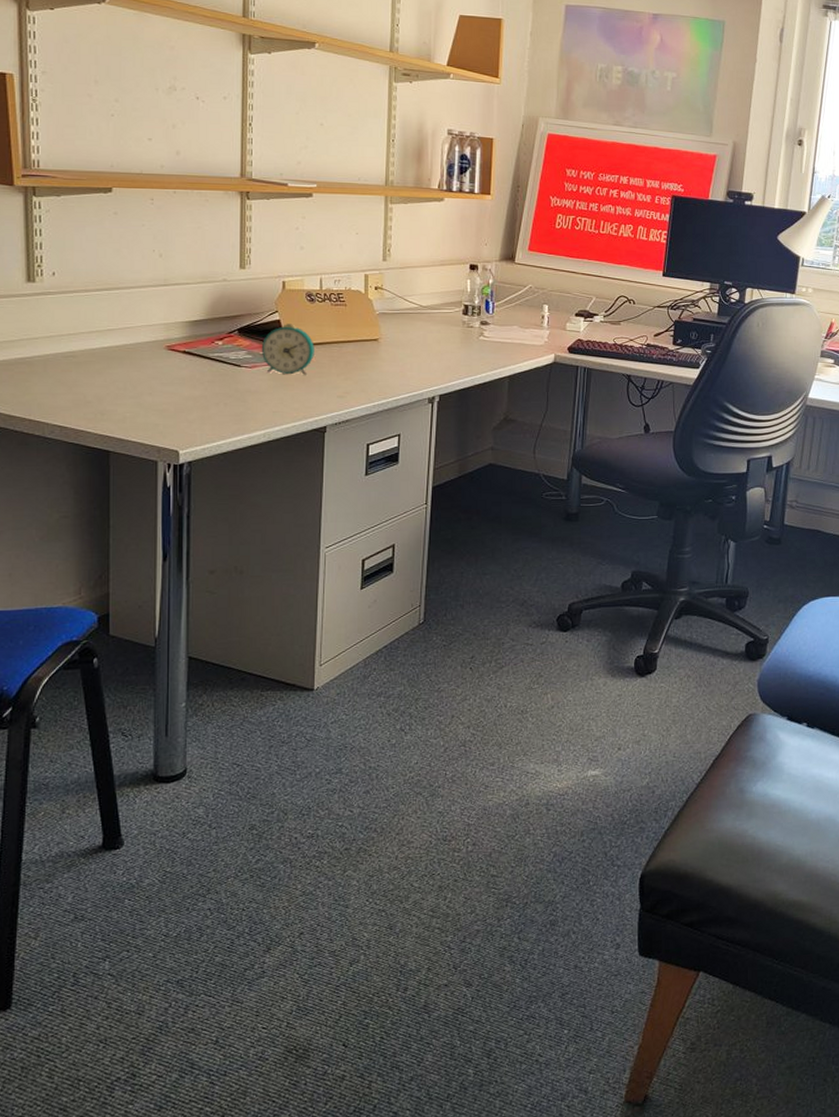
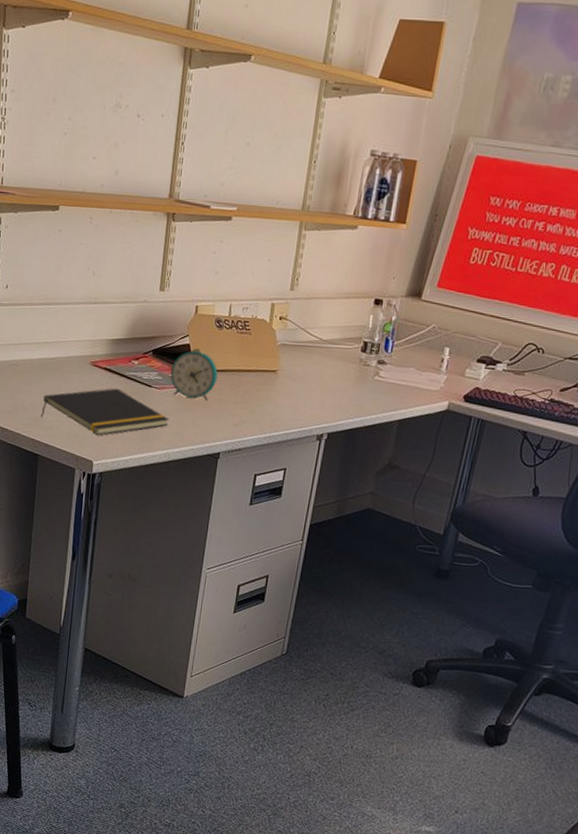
notepad: none [109,371,265,422] -> present [41,388,169,435]

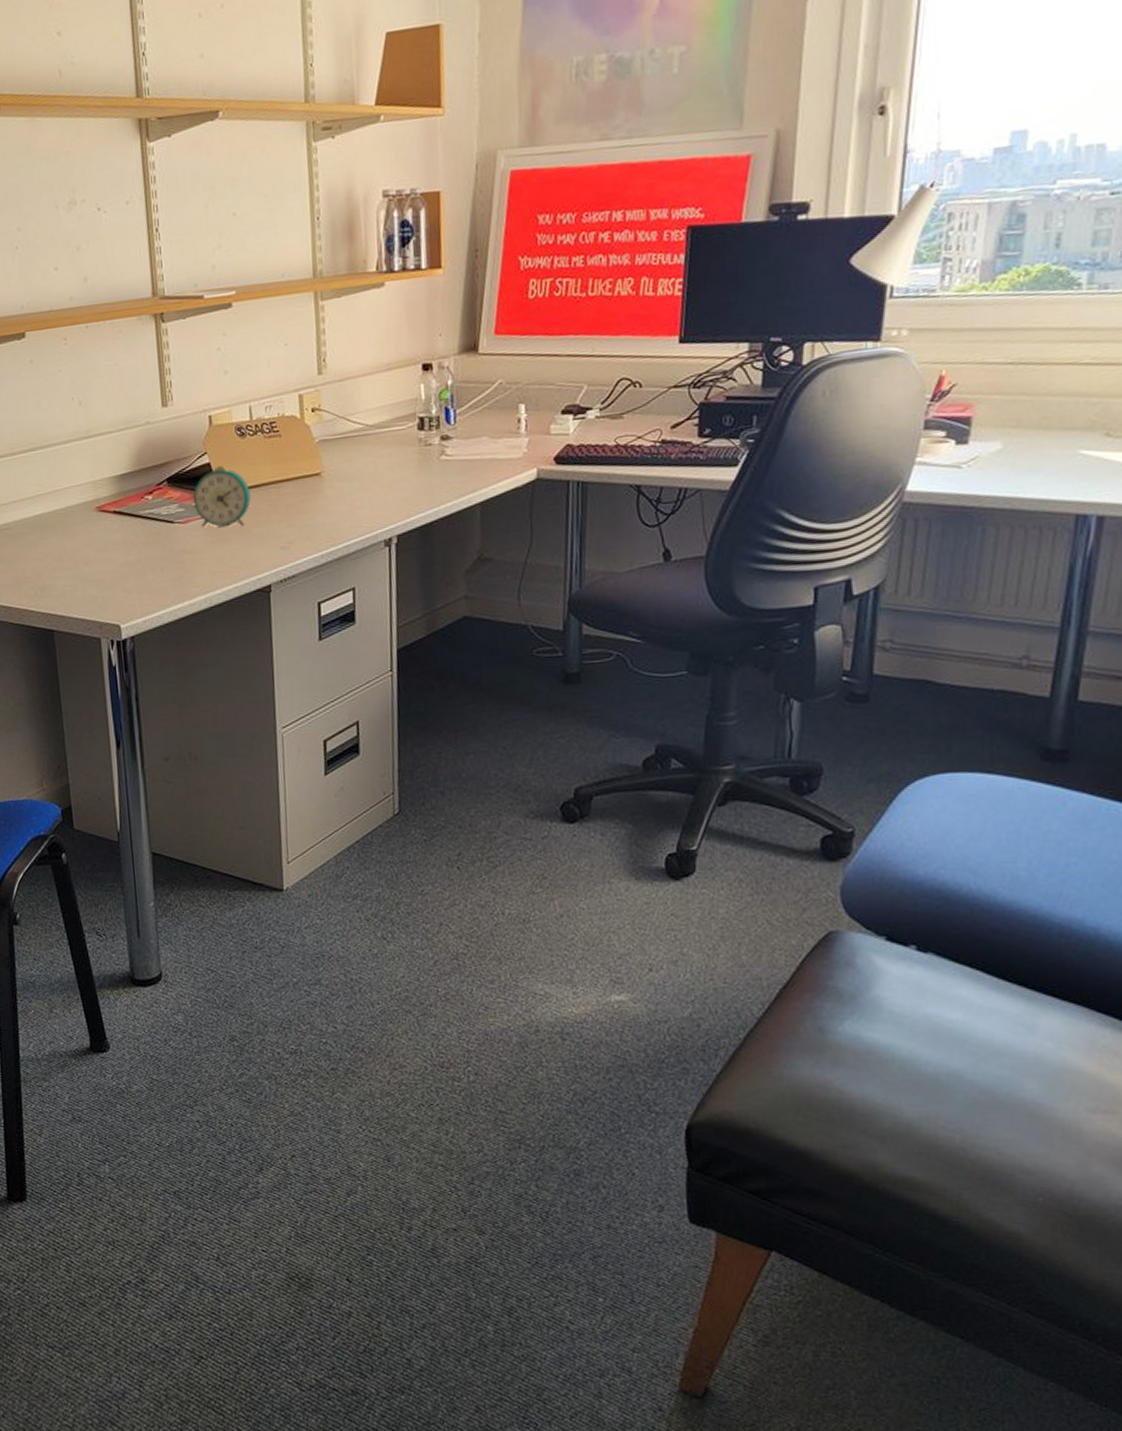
notepad: present [41,388,169,435] -> none [47,532,203,593]

